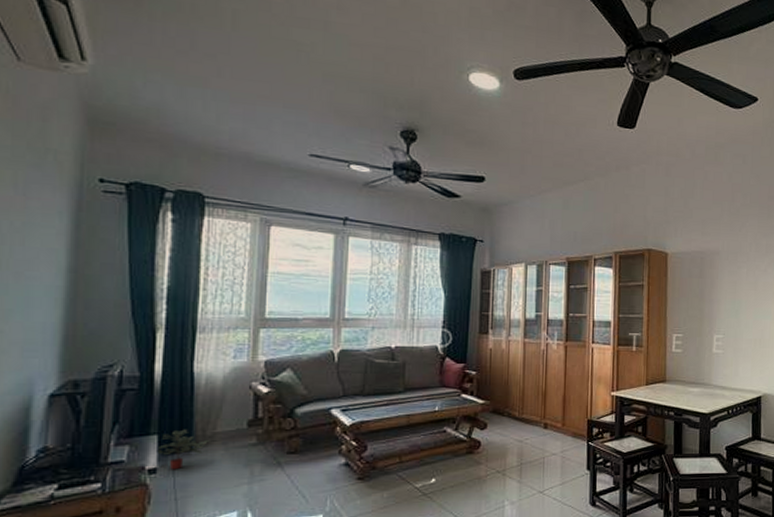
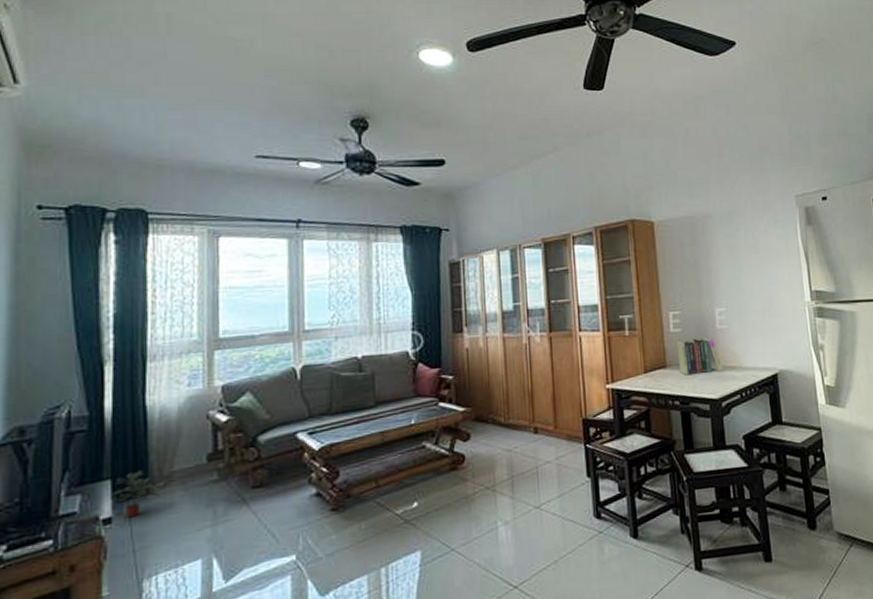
books: none [676,359,716,391] -> present [676,337,724,376]

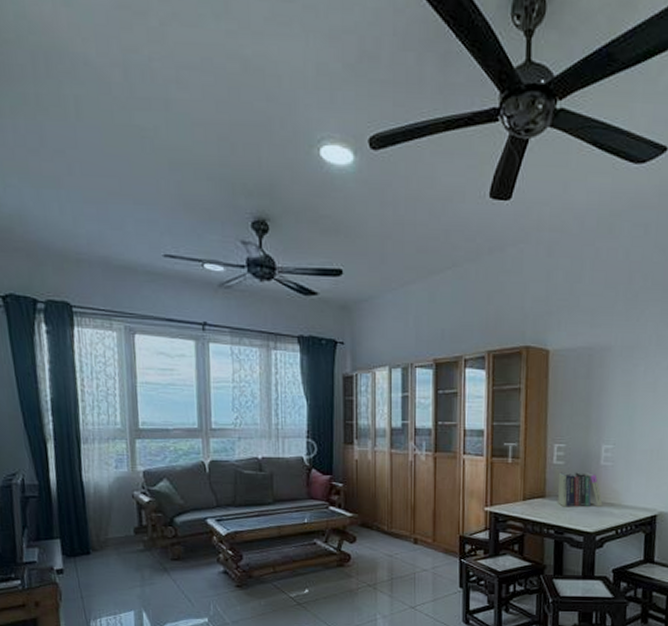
potted plant: present [111,470,168,518] -> none [61,534,104,571]

